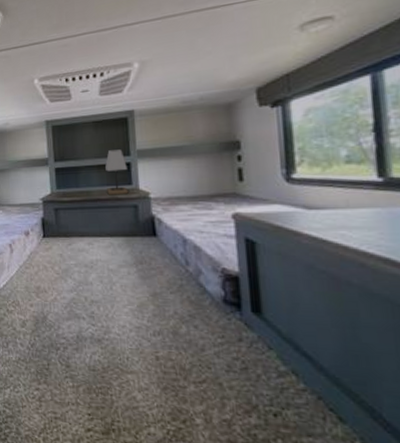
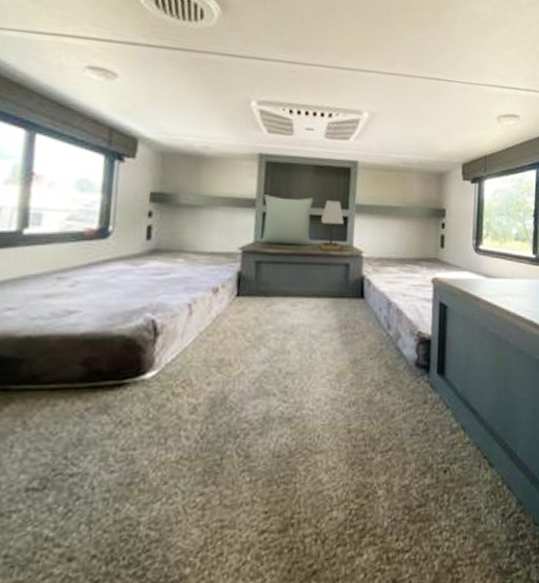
pillow: none [54,150,99,194] -> present [261,194,314,246]

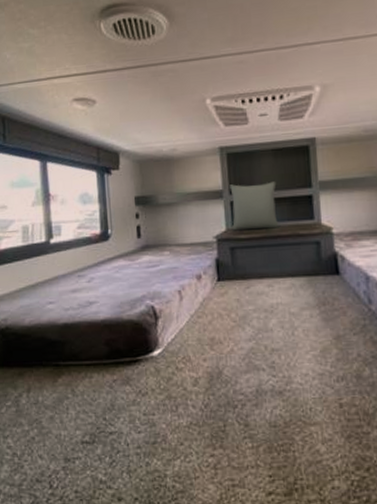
lamp: present [320,200,344,252] -> none [286,180,311,232]

